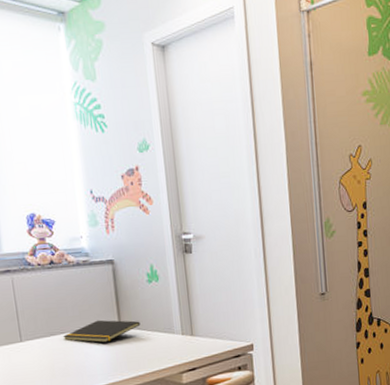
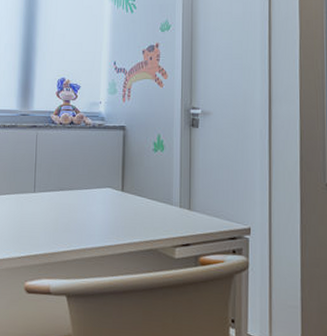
notepad: present [62,320,141,343] -> none [70,181,142,205]

